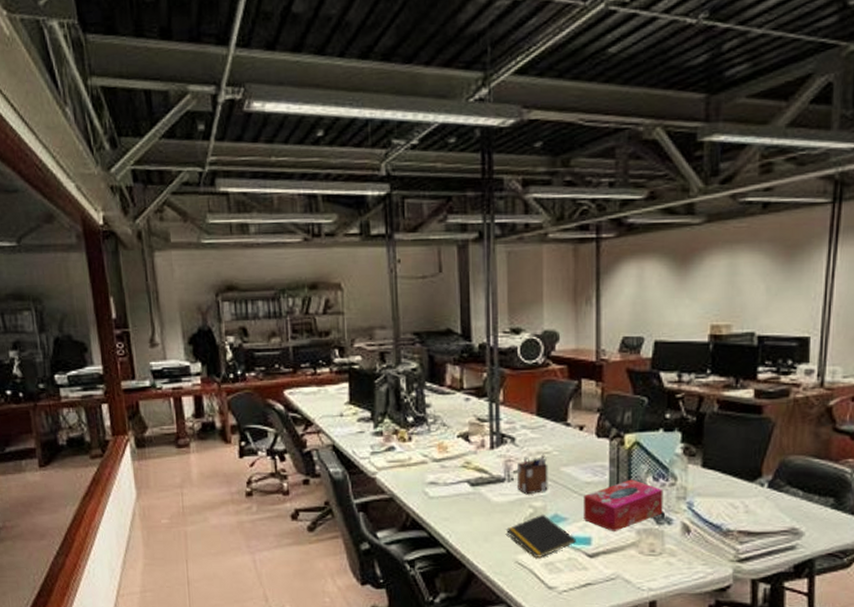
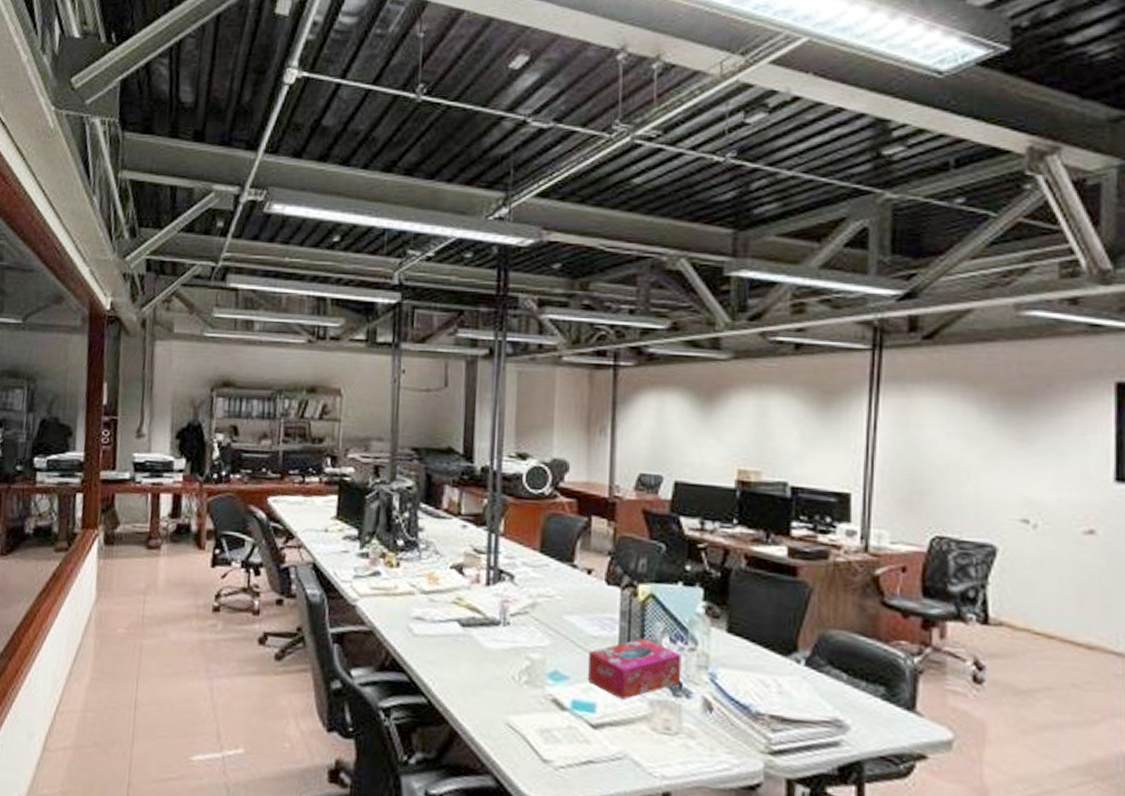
notepad: present [506,514,576,557] -> none [498,668,578,722]
desk organizer: present [517,454,548,495] -> none [514,597,550,644]

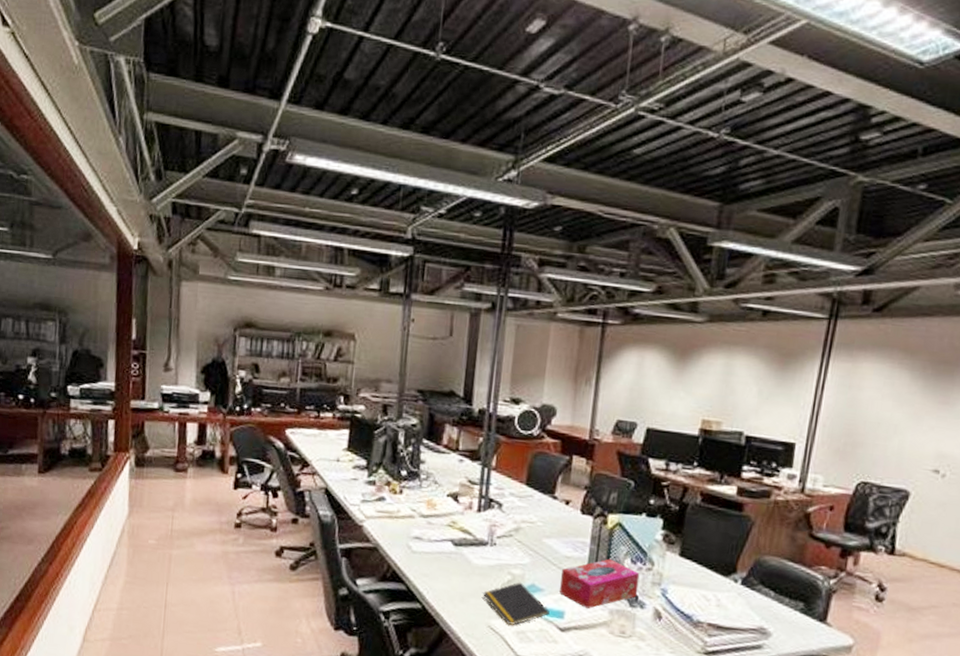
notepad: none [498,668,578,722] -> present [483,582,550,625]

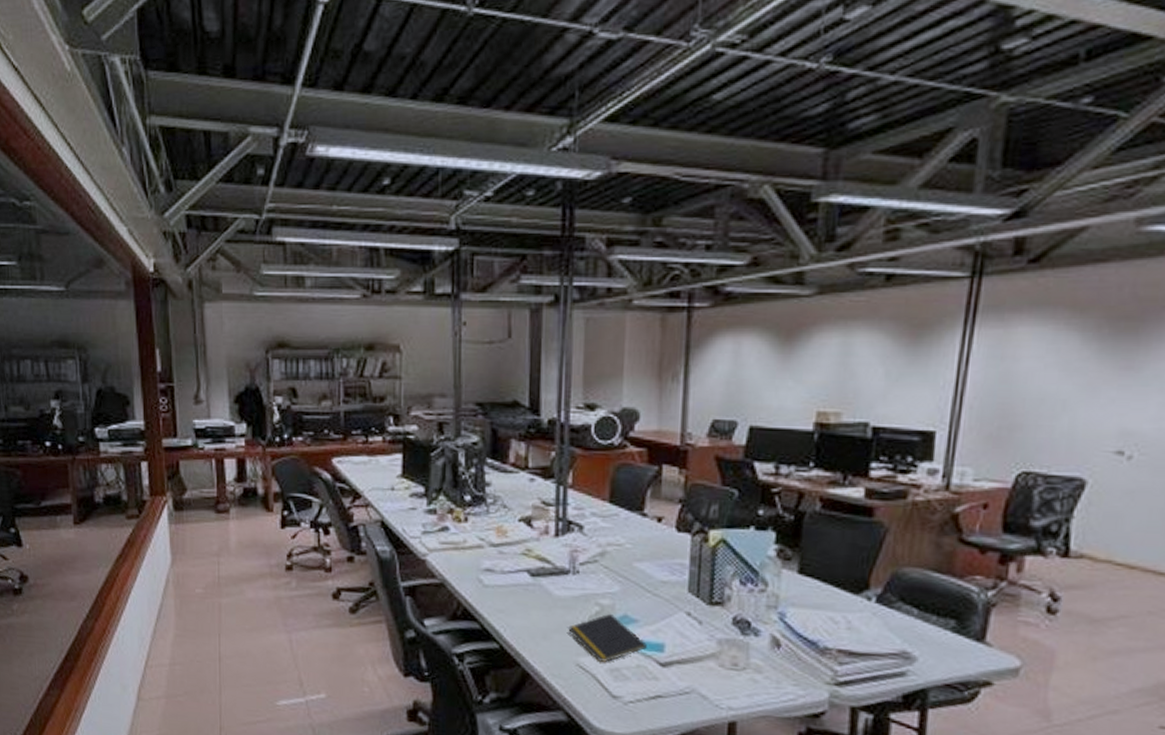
tissue box: present [560,559,640,609] -> none [657,581,751,639]

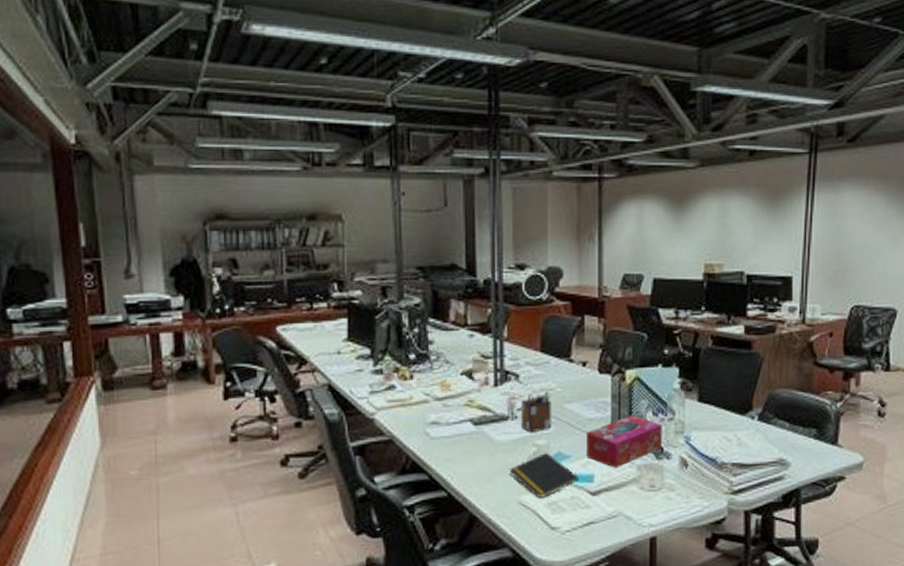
desk organizer: none [583,546,619,591] -> present [521,391,552,433]
tissue box: none [657,581,751,639] -> present [587,414,663,468]

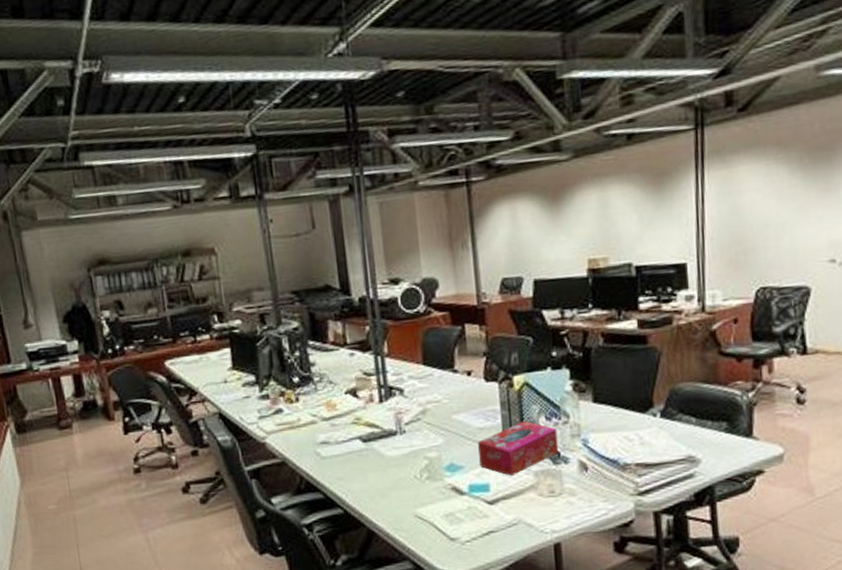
notepad: present [510,452,579,497] -> none [403,464,474,510]
desk organizer: present [521,391,552,433] -> none [408,403,441,446]

